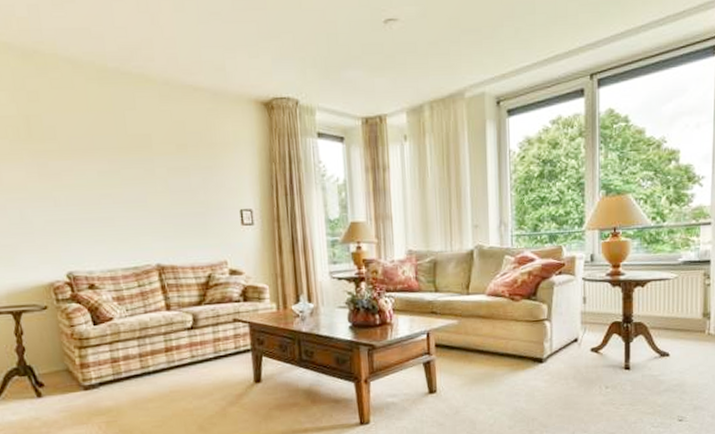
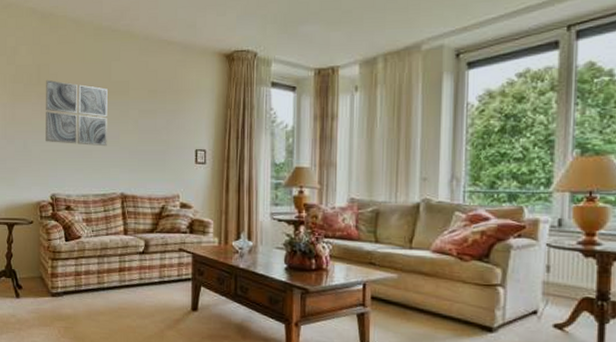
wall art: none [40,133,132,212] -> present [46,79,108,147]

